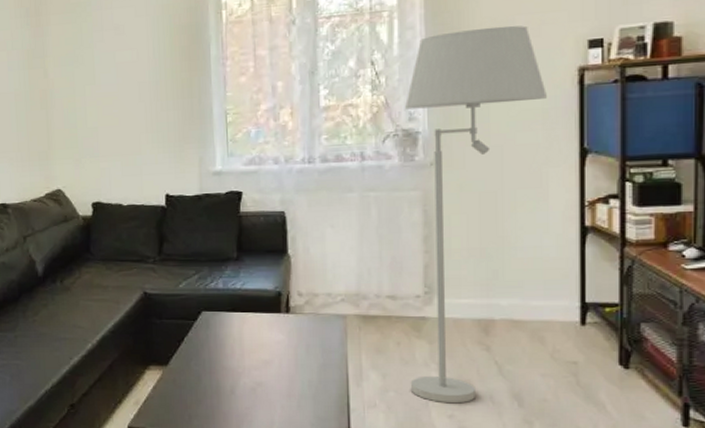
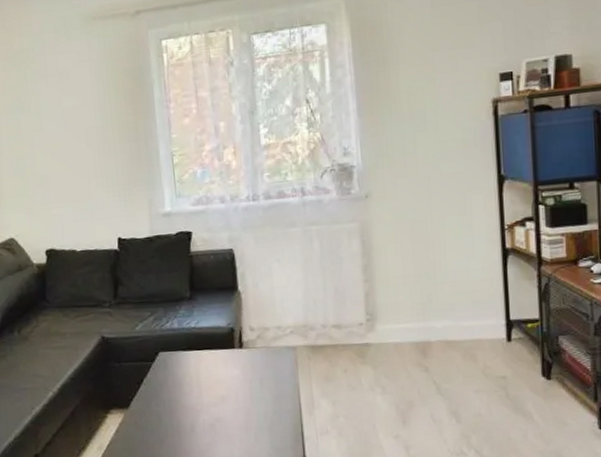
floor lamp: present [405,25,547,404] -> none [339,61,466,425]

